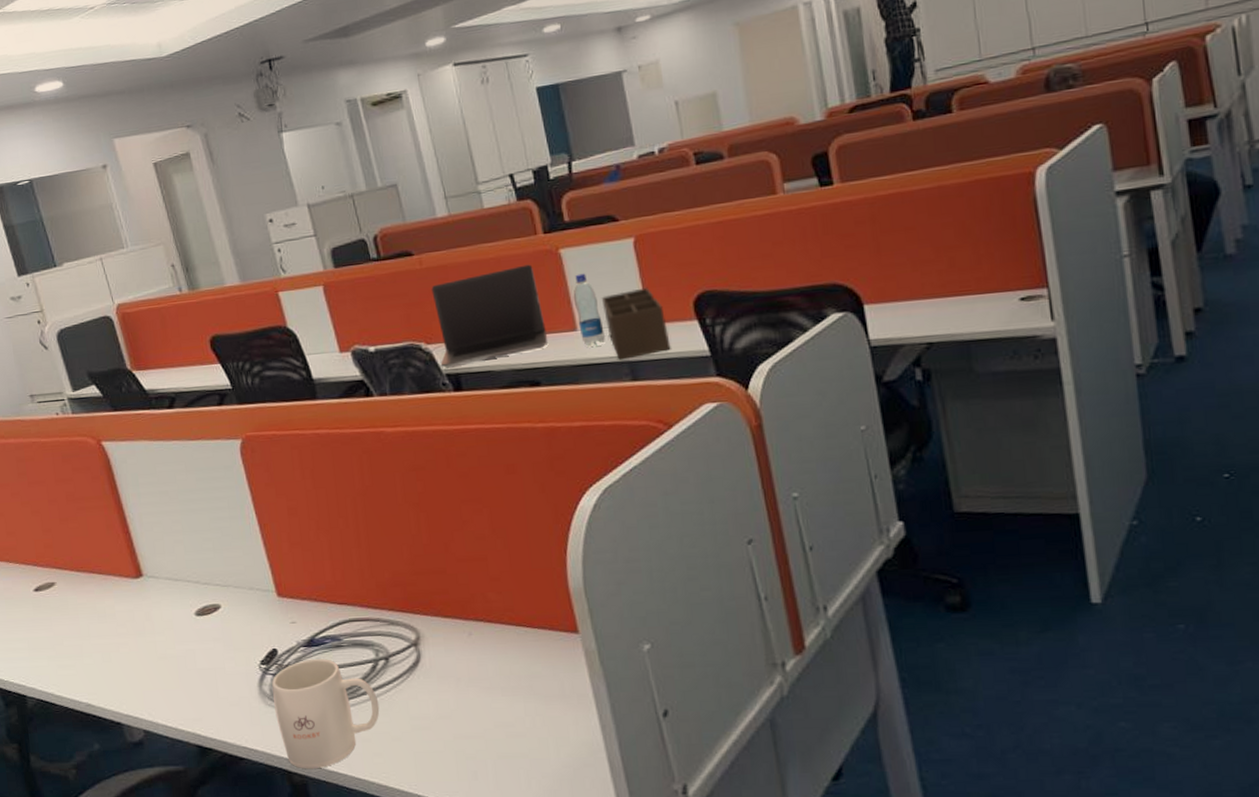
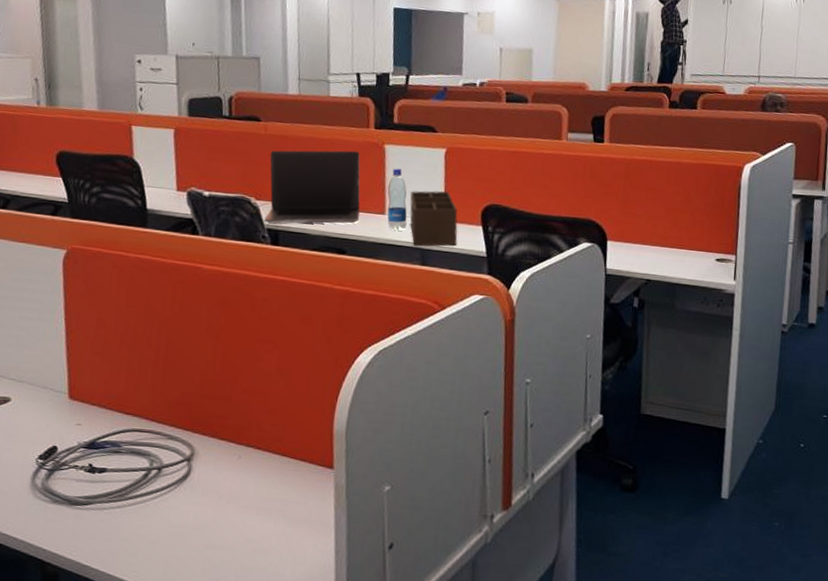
mug: present [272,659,380,769] -> none [42,460,144,562]

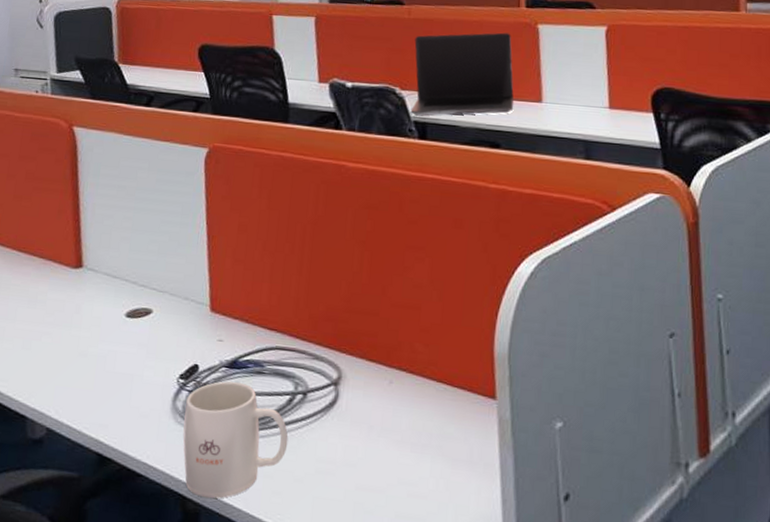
mug: none [42,460,144,562] -> present [182,381,289,499]
bottle: present [387,168,407,231] -> none [543,50,567,121]
desk organizer: present [409,190,458,247] -> none [568,73,625,137]

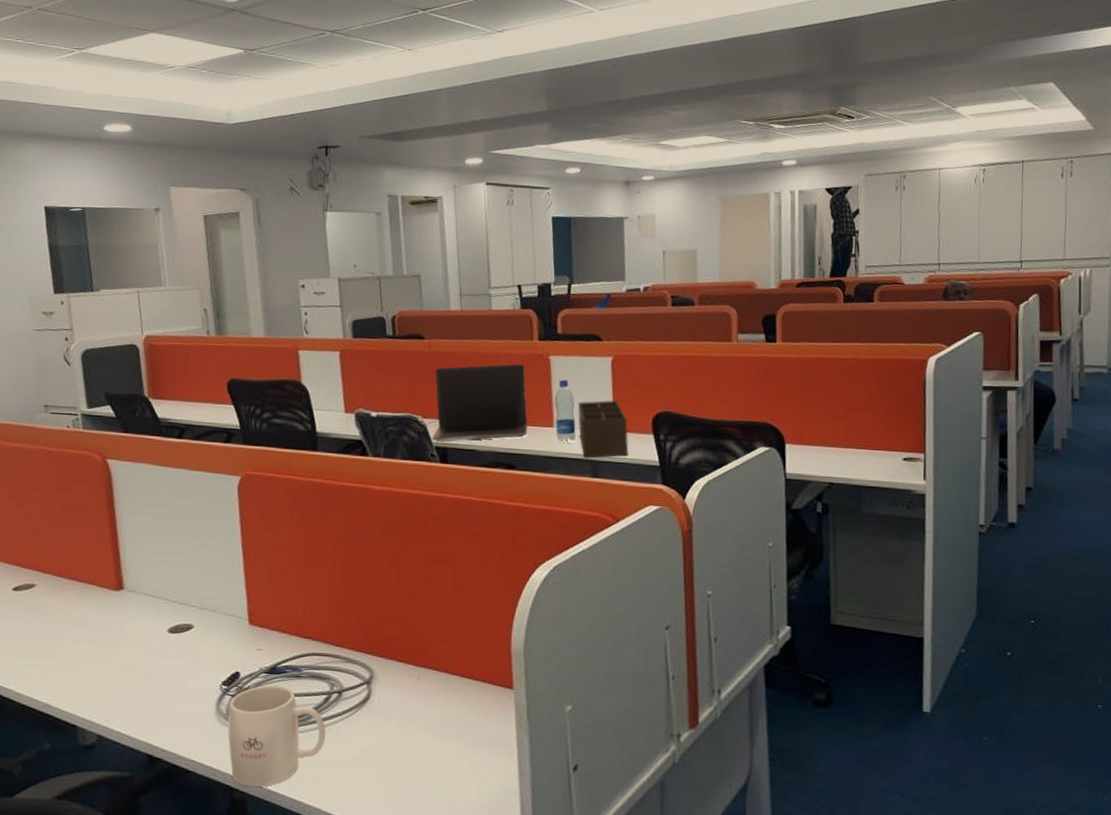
bottle: none [543,50,567,121] -> present [554,379,576,444]
desk organizer: none [568,73,625,137] -> present [577,400,629,458]

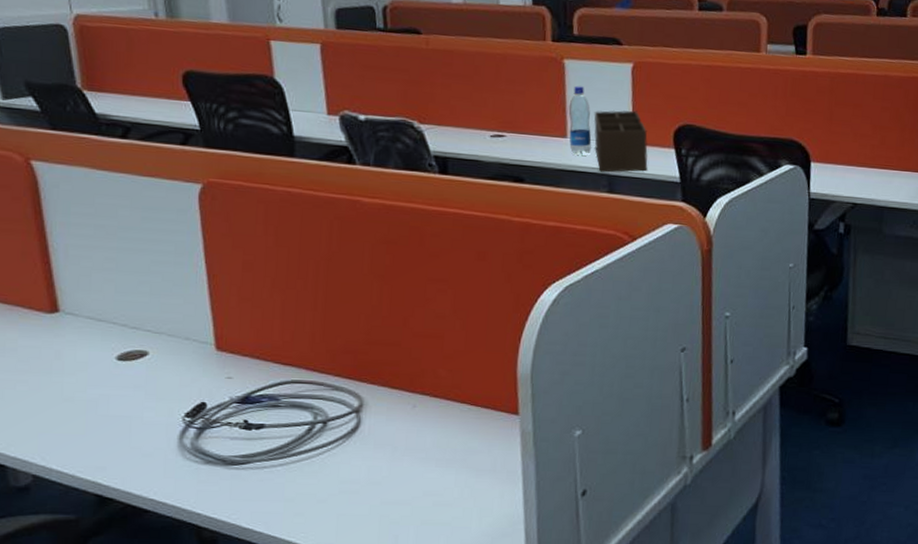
mug: present [227,685,326,788] -> none [193,416,309,526]
laptop computer: present [432,364,528,442] -> none [430,66,539,151]

